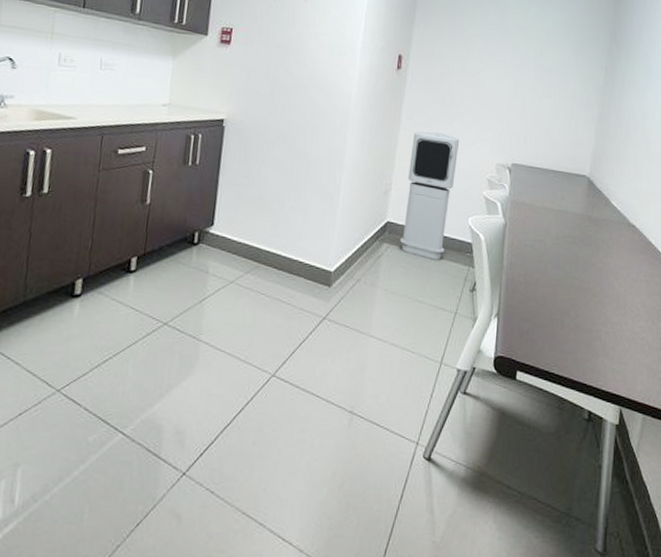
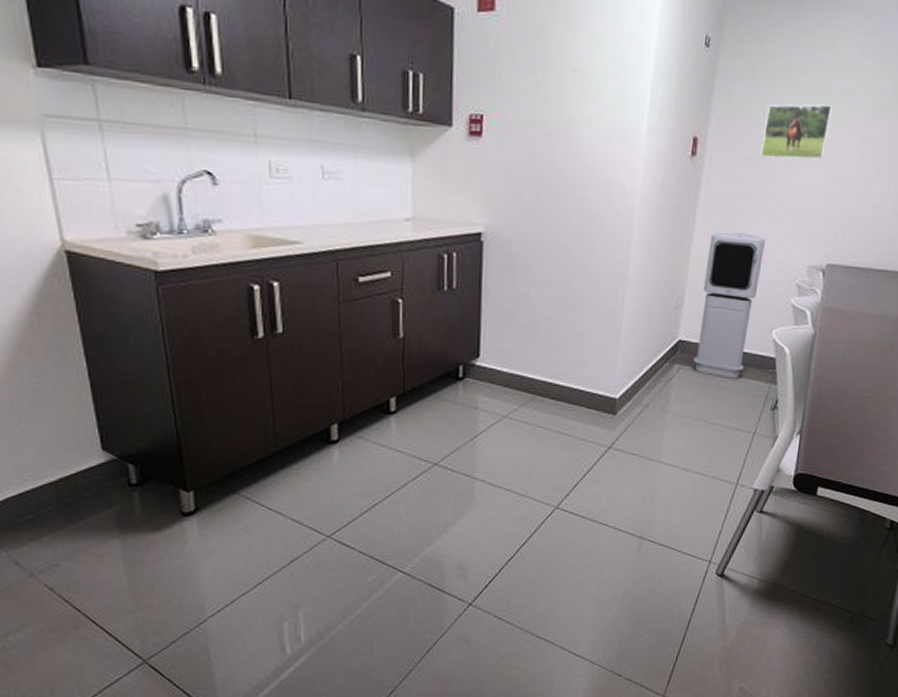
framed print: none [453,34,508,79] -> present [760,104,832,160]

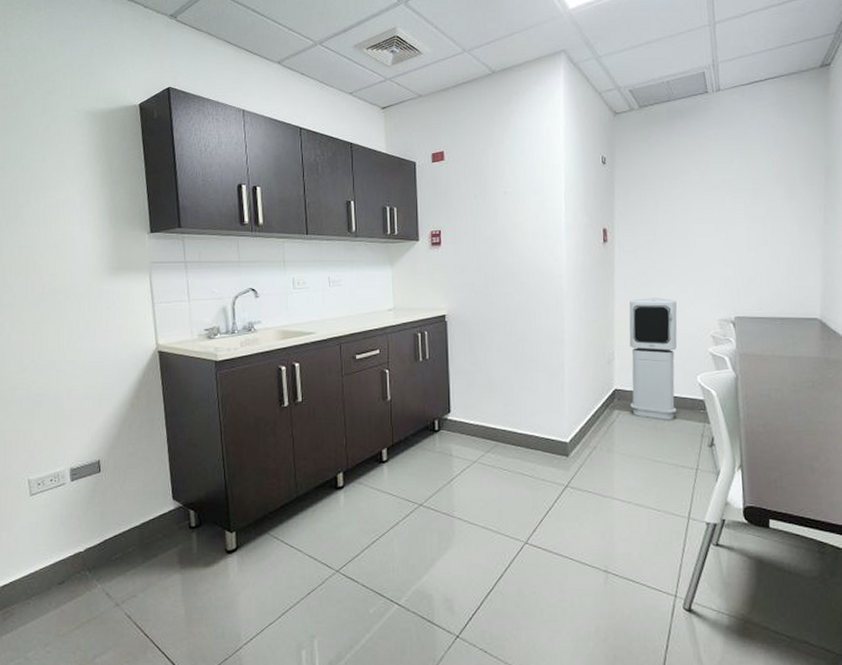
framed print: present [760,104,832,160] -> none [660,193,714,238]

